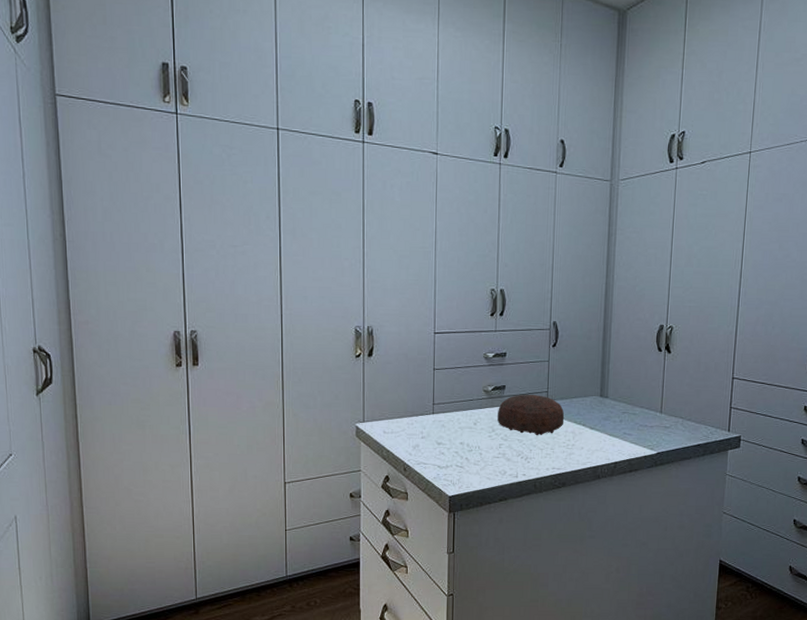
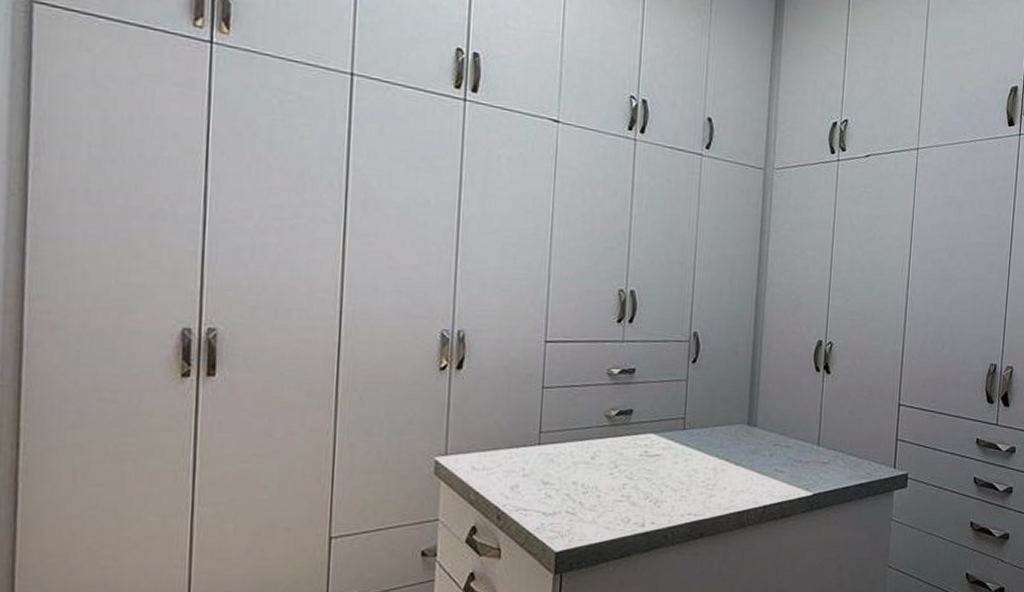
decorative bowl: present [497,394,565,436] -> none [621,420,705,474]

